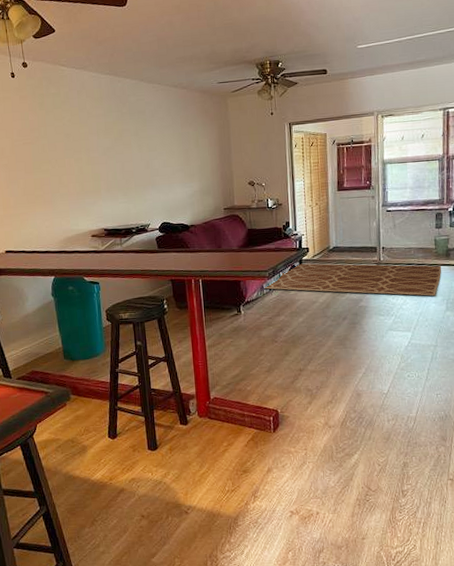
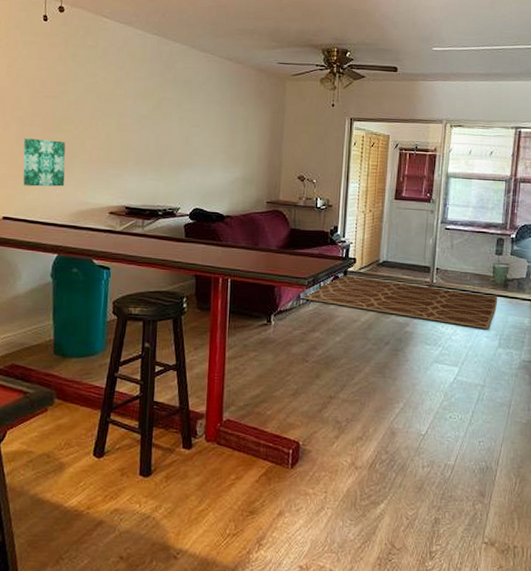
wall art: none [12,180,51,223] -> present [23,138,66,187]

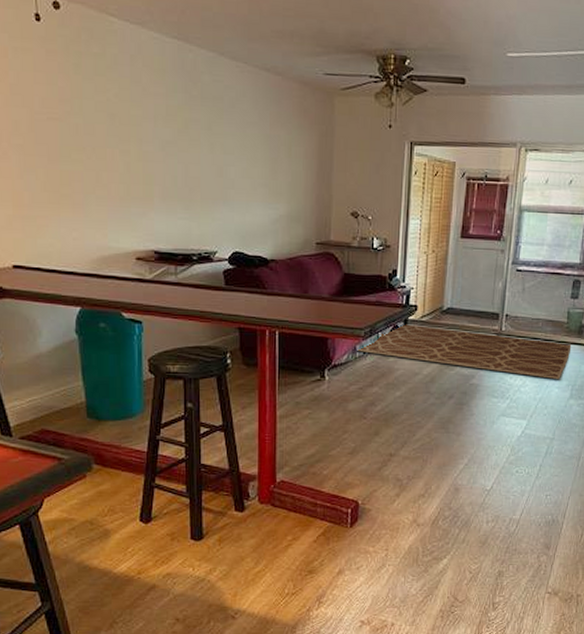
wall art: present [23,138,66,187] -> none [28,171,81,229]

